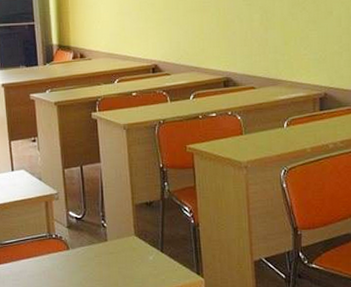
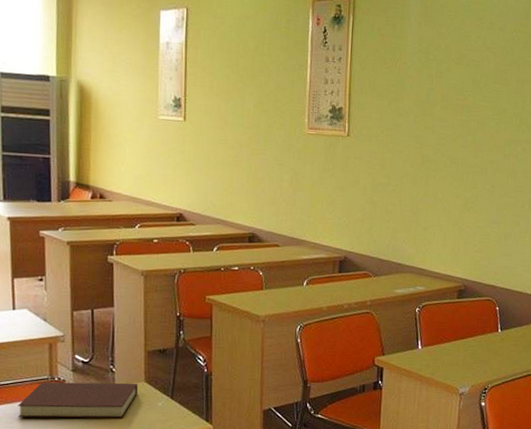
notebook: none [22,237,130,275] -> present [17,382,139,419]

